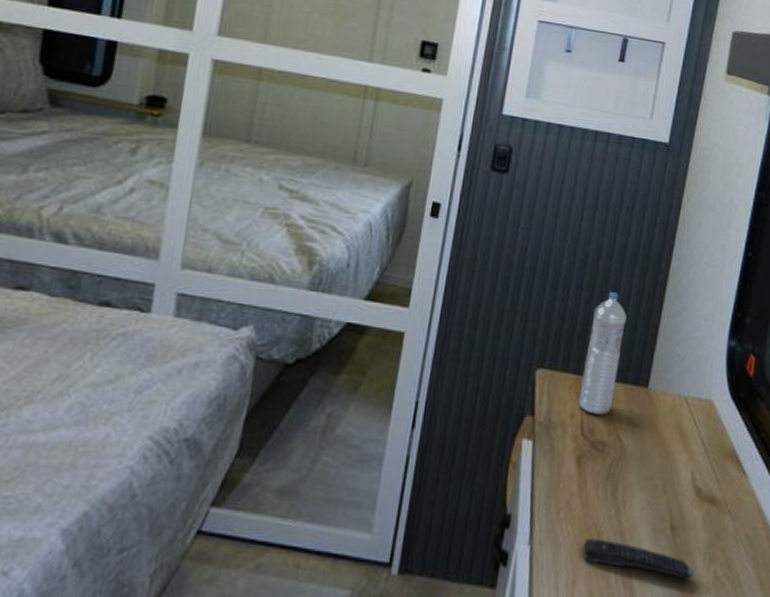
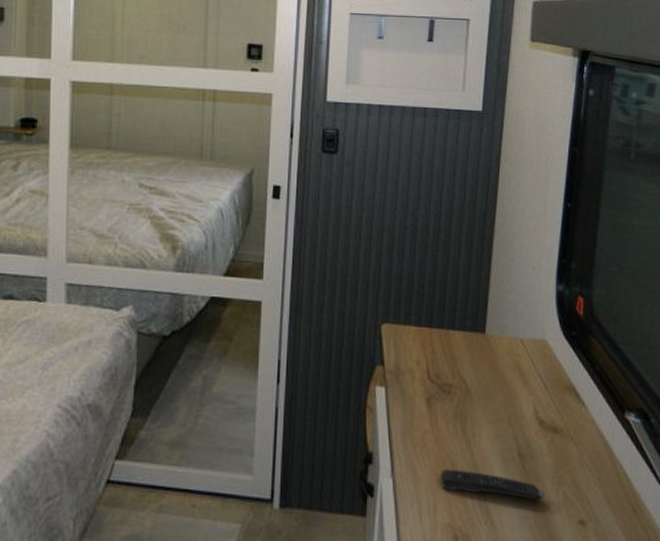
water bottle: present [578,292,627,415] -> none [423,251,459,360]

